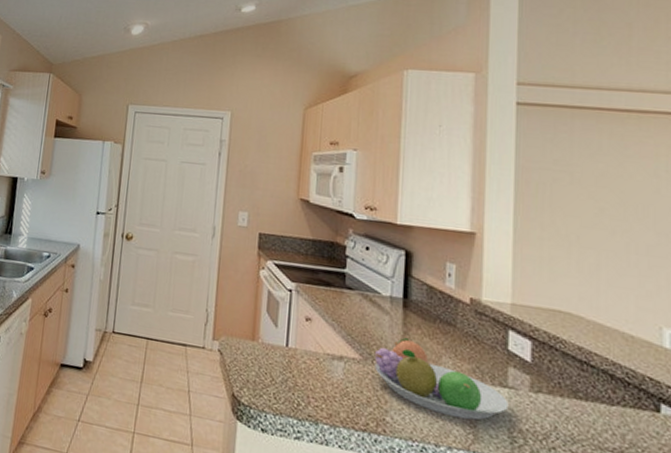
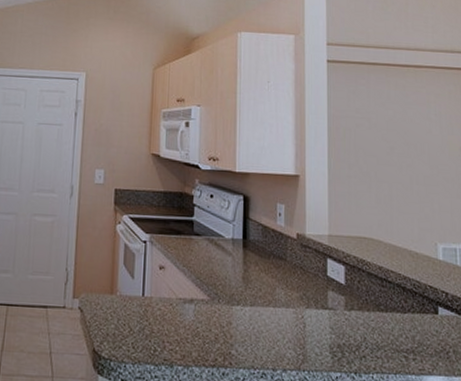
fruit bowl: present [374,338,509,421] -> none [220,275,329,343]

